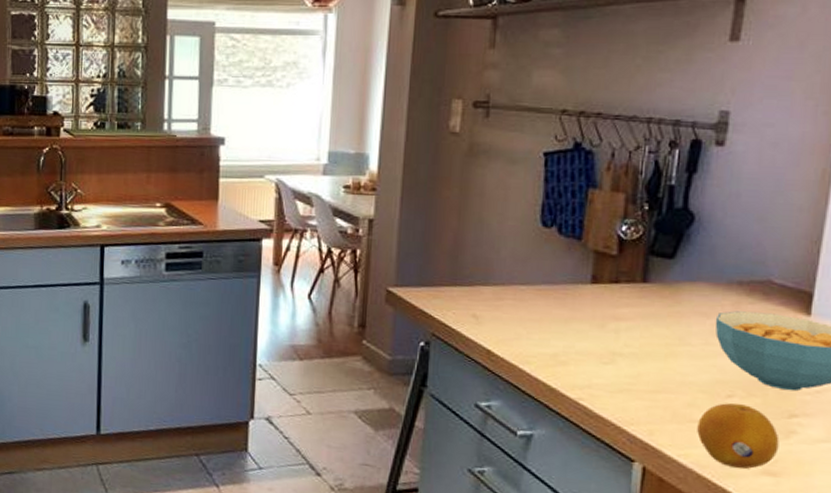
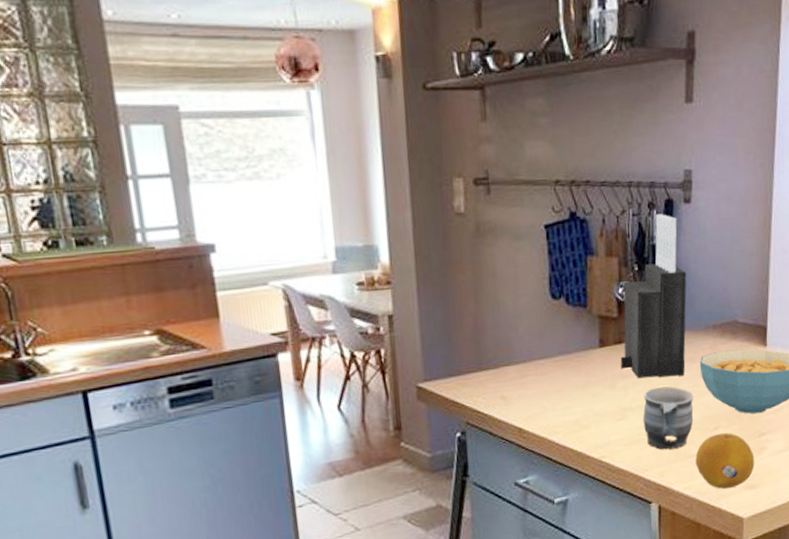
knife block: none [614,154,710,331] -> present [620,214,687,378]
mug: none [634,337,703,409] -> present [642,386,694,450]

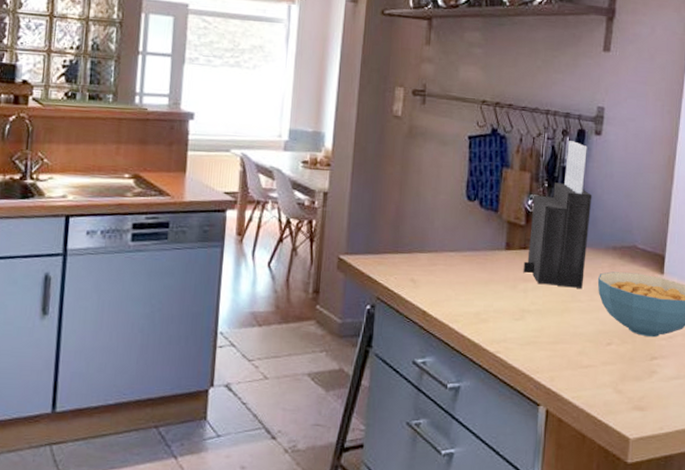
mug: present [642,386,694,450] -> none [539,295,589,357]
fruit: present [695,433,755,489] -> none [586,350,645,405]

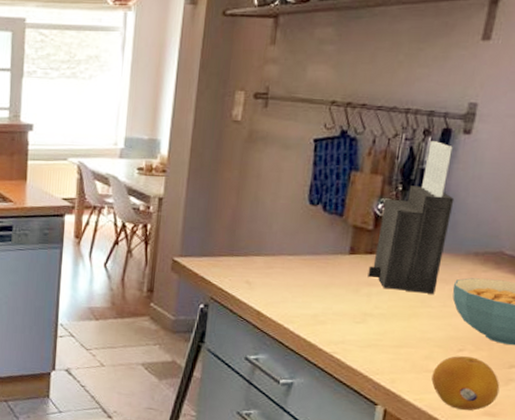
fruit: none [586,350,645,405] -> present [431,356,500,411]

